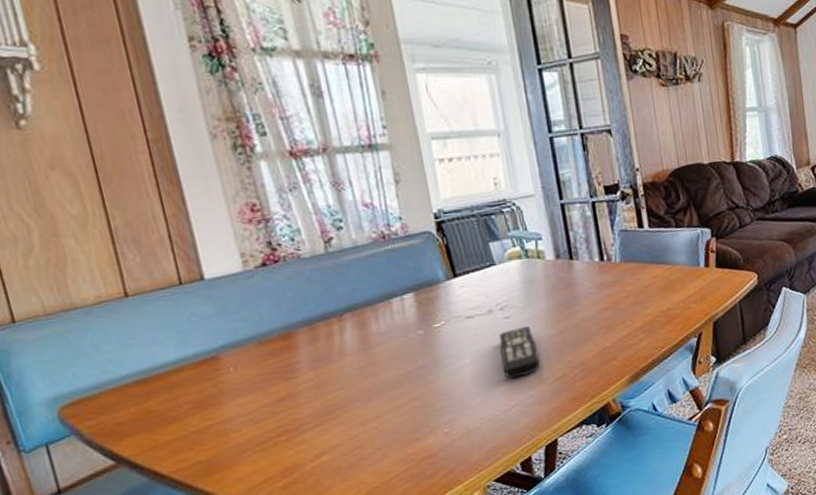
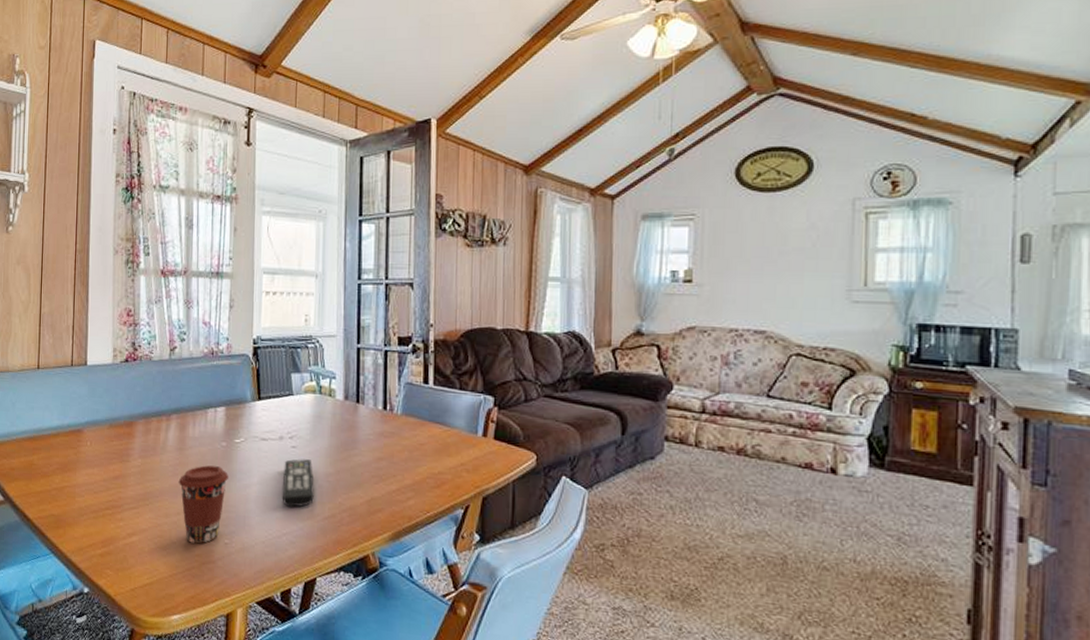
coffee cup: none [369,356,435,444] -> present [178,465,229,544]

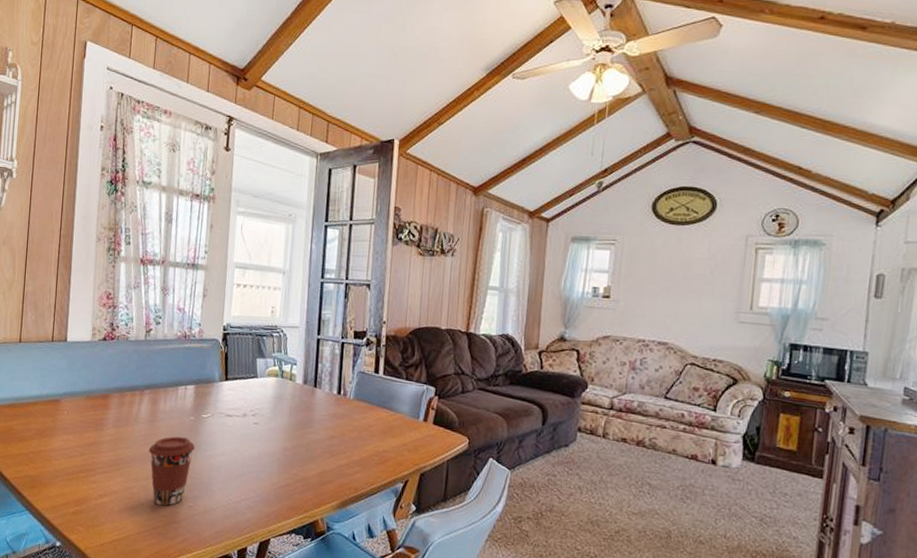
remote control: present [282,459,314,507] -> none [242,434,273,477]

